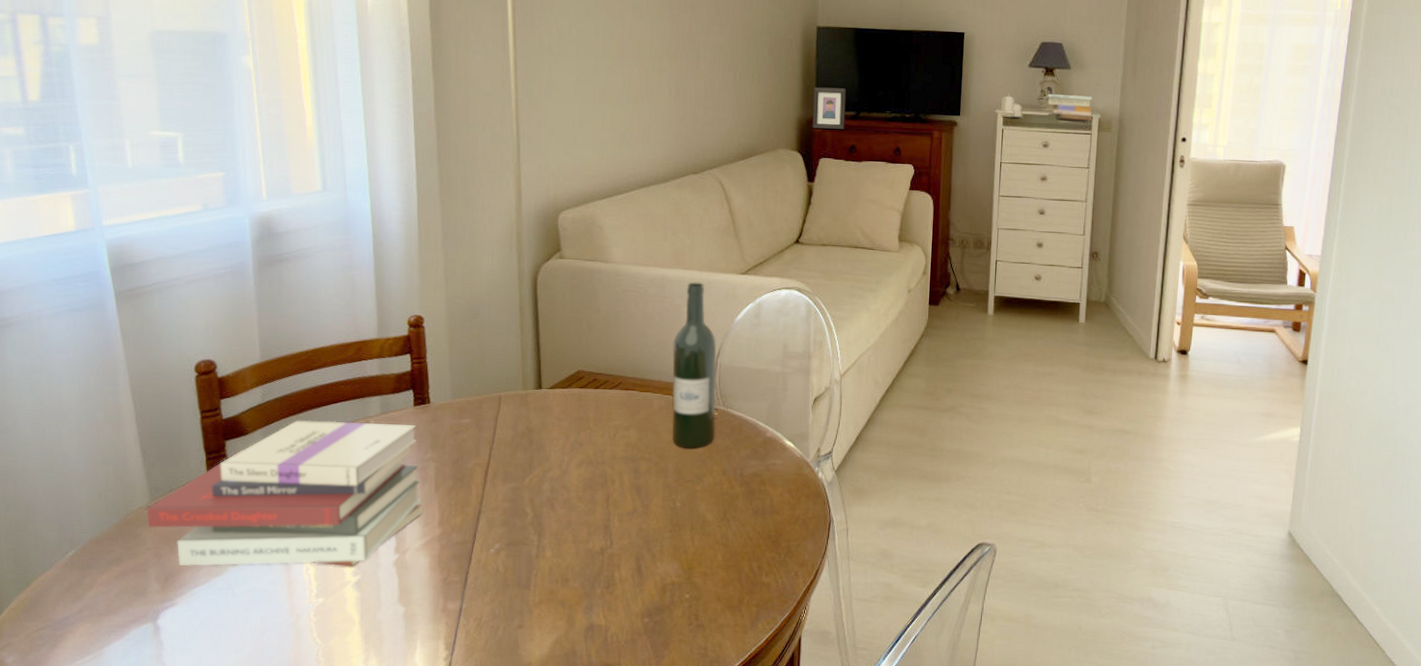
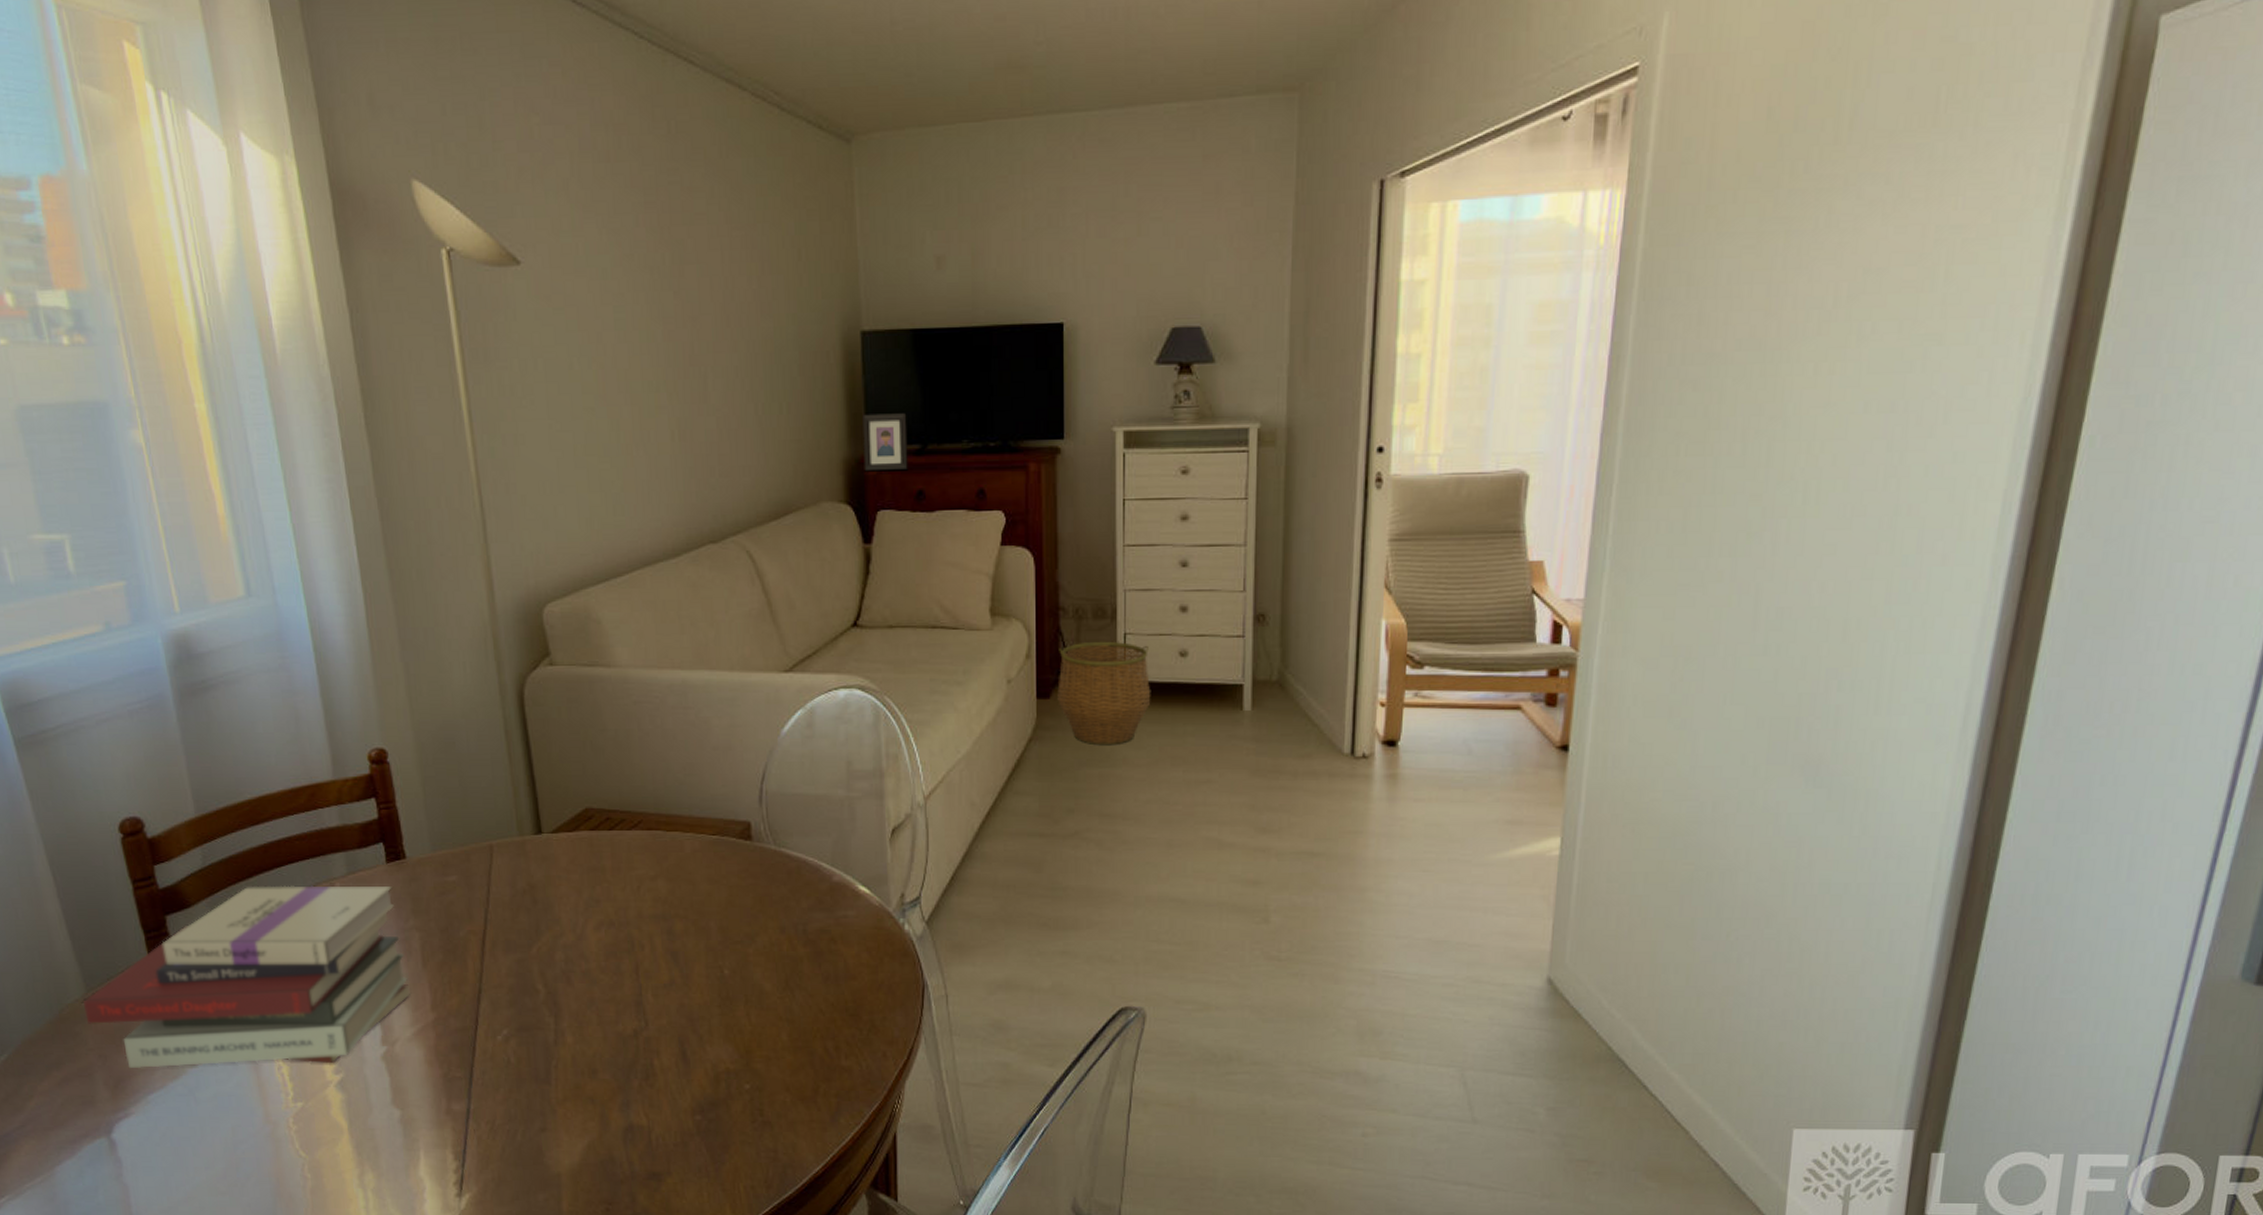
wine bottle: present [671,282,717,449] -> none [703,686,768,901]
basket: none [944,265,1013,343] -> present [1057,641,1151,746]
candle: present [1001,93,1023,120] -> none [1120,403,1152,439]
books: present [1043,94,1093,123] -> none [1178,398,1250,437]

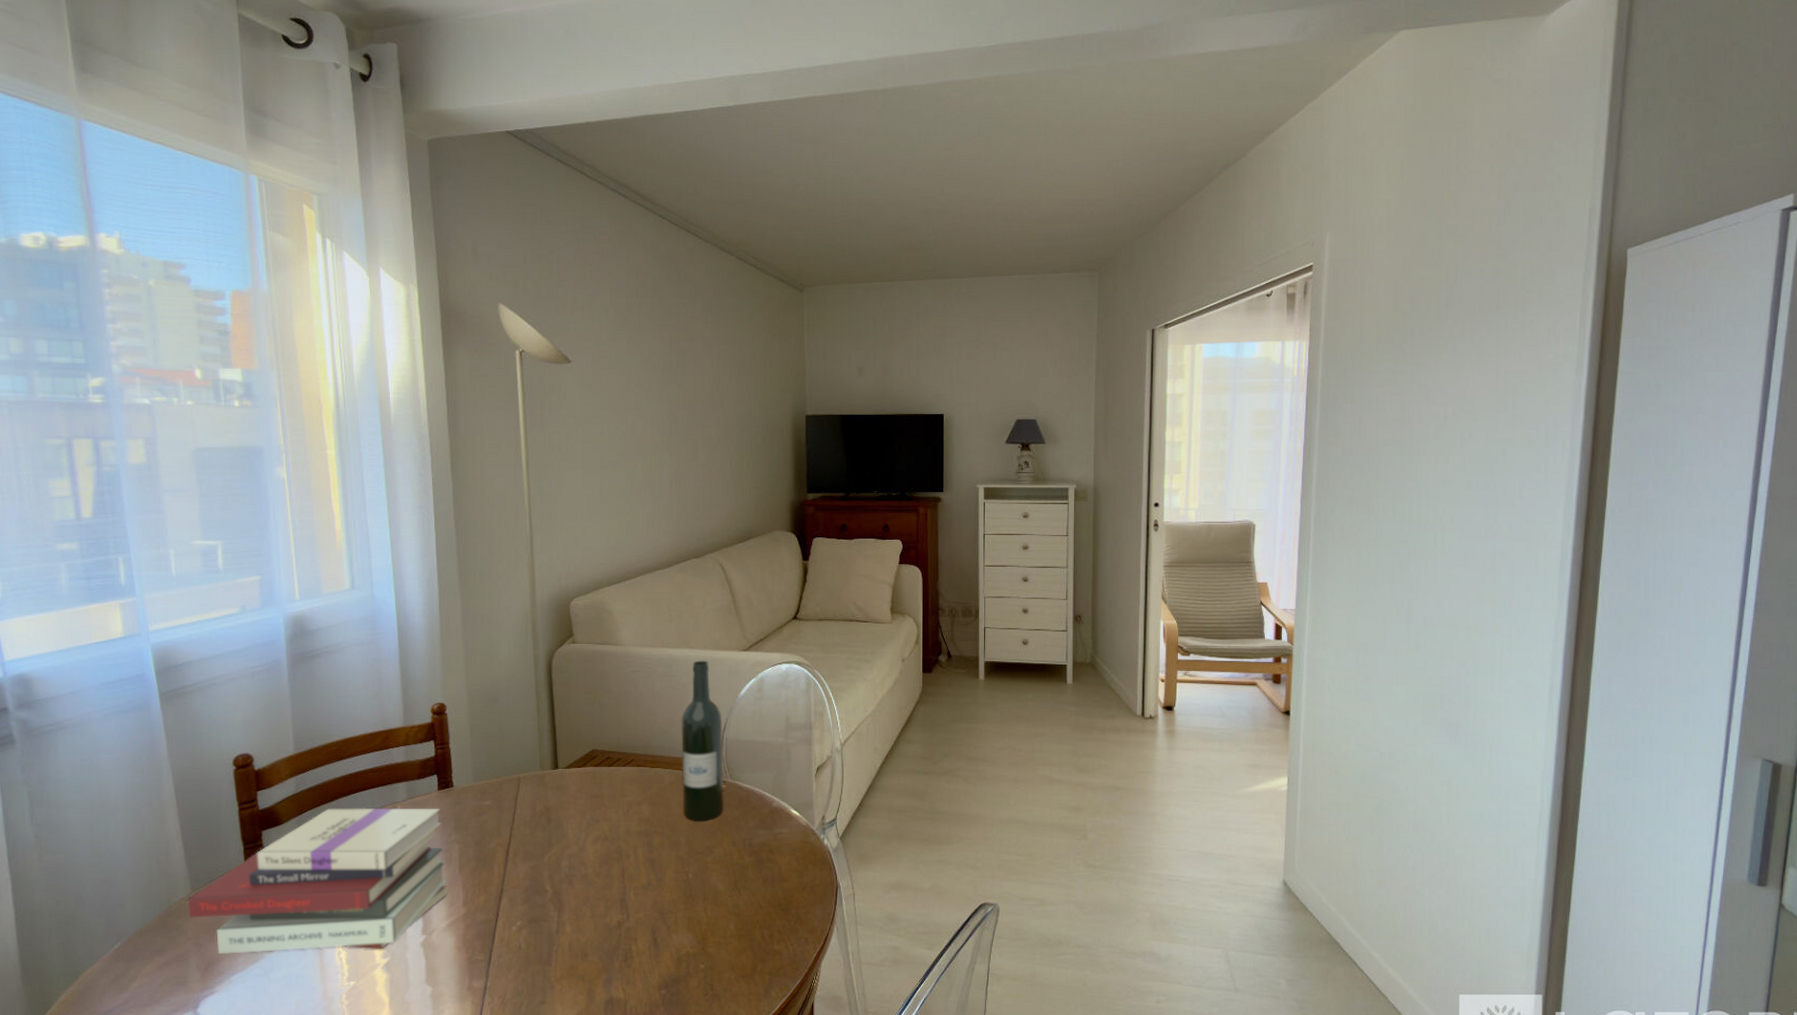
wine bottle: none [703,686,768,901] -> present [681,660,725,821]
picture frame: present [862,413,908,472] -> none [805,471,836,511]
basket: present [1057,641,1151,746] -> none [937,632,1003,708]

